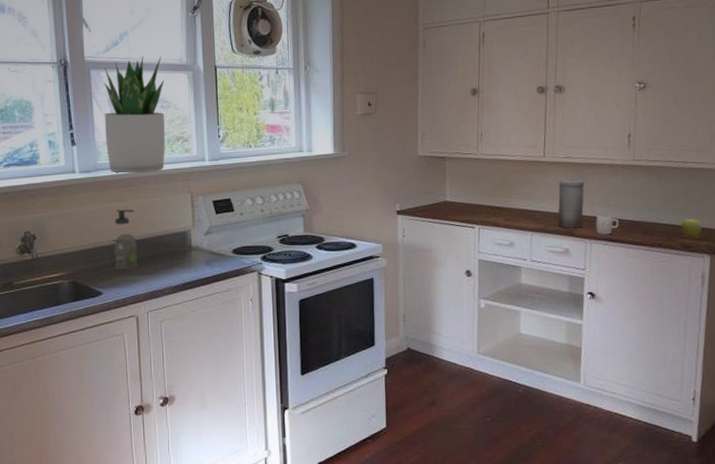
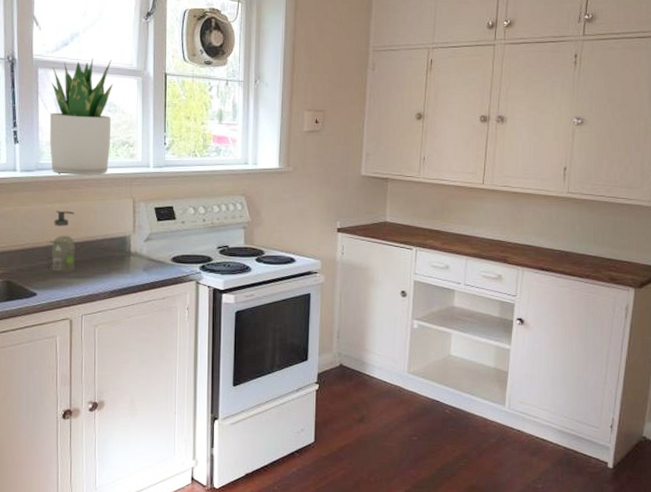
canister: present [558,179,585,229] -> none [493,207,521,255]
mug: present [596,213,619,235] -> none [528,242,550,264]
fruit: present [680,218,702,238] -> none [608,252,629,271]

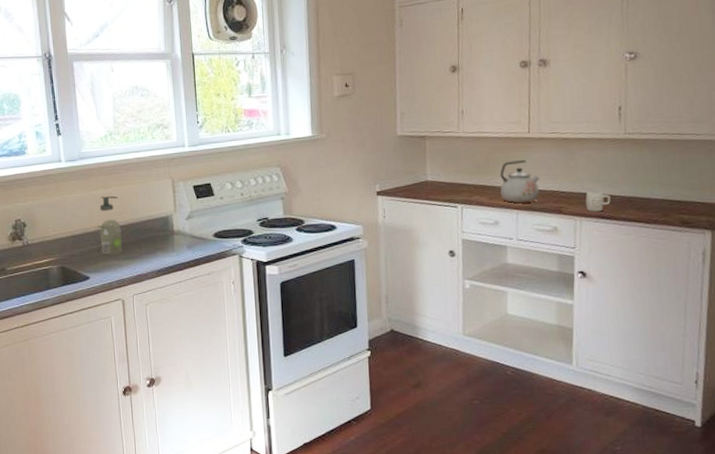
planter: present [49,58,114,175] -> none [86,46,146,161]
kettle: none [452,209,490,250] -> present [500,160,540,204]
mug: none [528,242,550,264] -> present [585,189,611,212]

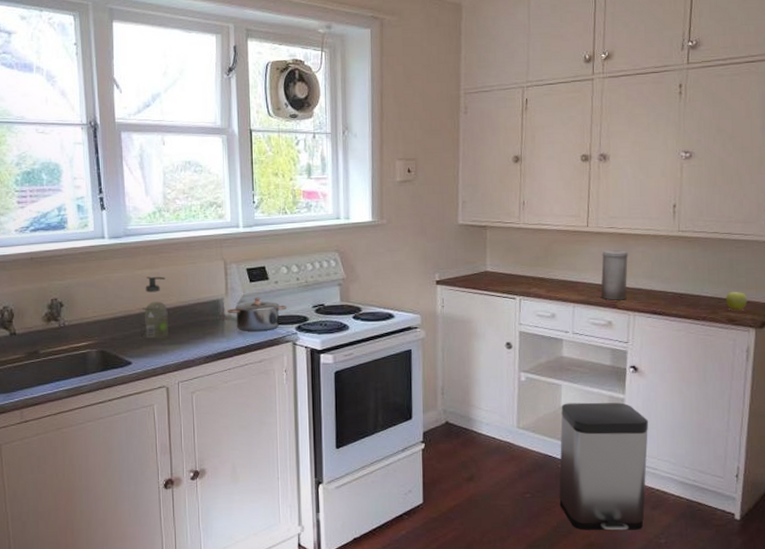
cooking pot: none [177,213,233,245] -> present [228,297,287,331]
kettle: present [500,160,540,204] -> none [557,254,597,297]
pedal bin: none [507,308,600,437] -> present [559,402,649,531]
canister: none [545,155,573,206] -> present [601,249,629,301]
mug: present [585,189,611,212] -> none [639,285,663,308]
fruit: none [677,192,702,213] -> present [725,291,747,311]

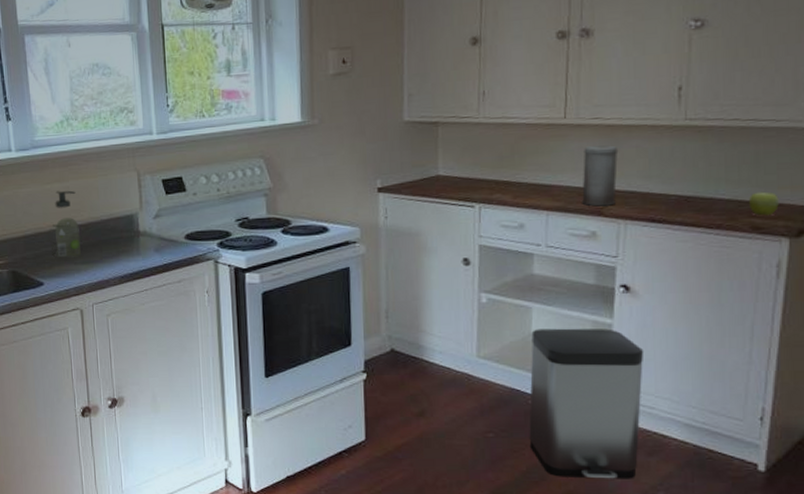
cooking pot: present [228,297,287,331] -> none [142,211,208,249]

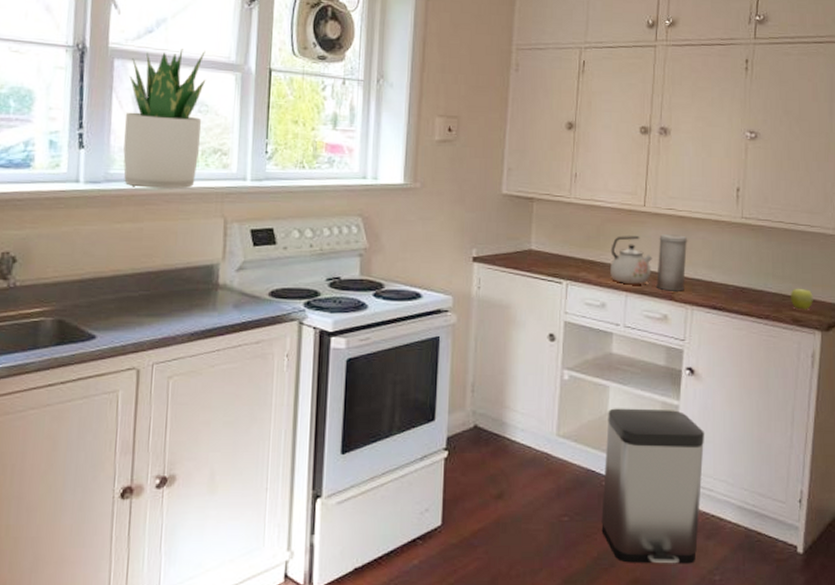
planter: none [39,16,108,151] -> present [123,49,206,189]
soap dispenser: present [49,190,81,258] -> none [111,232,150,308]
kettle: none [526,151,577,203] -> present [609,236,653,285]

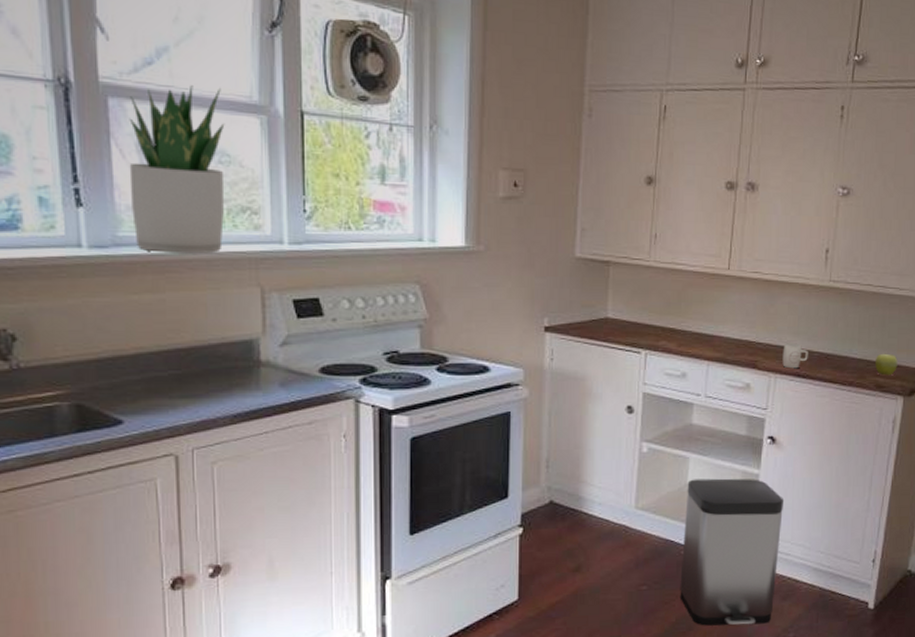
kettle: present [609,236,653,285] -> none [690,301,736,353]
canister: present [656,233,688,291] -> none [739,298,774,359]
mug: none [698,276,724,301] -> present [782,343,808,369]

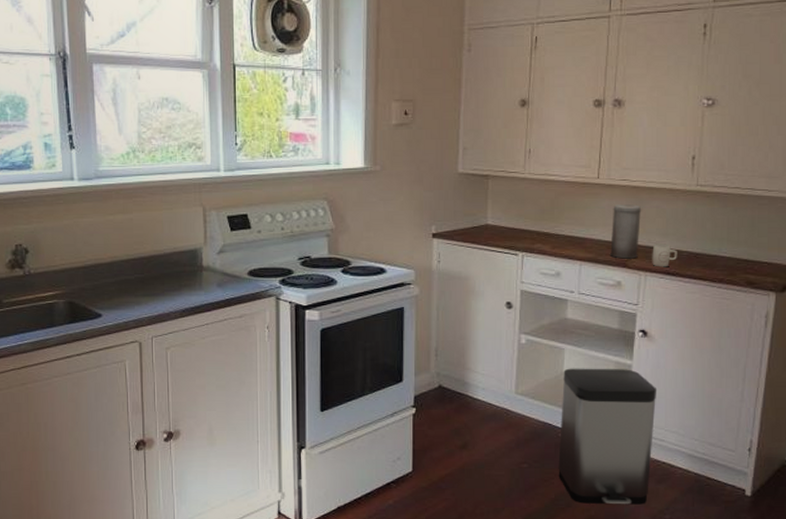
planter: present [129,85,225,254] -> none [107,50,177,182]
canister: none [739,298,774,359] -> present [610,203,642,259]
fruit: present [874,353,898,376] -> none [744,251,769,273]

